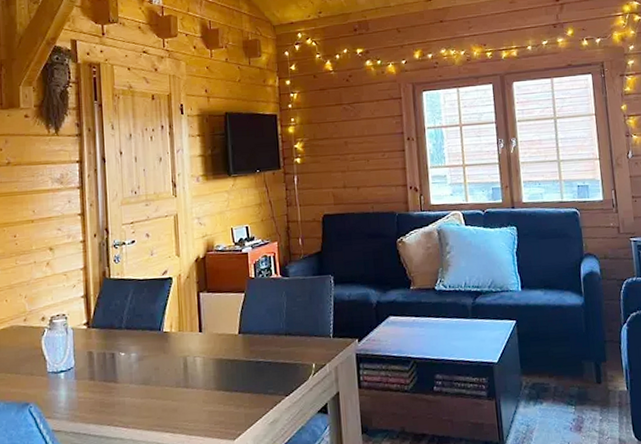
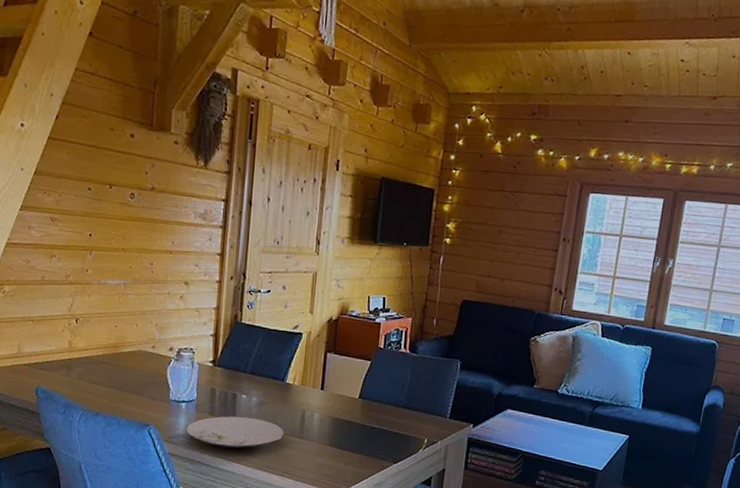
plate: none [67,375,169,413] -> present [185,416,285,449]

